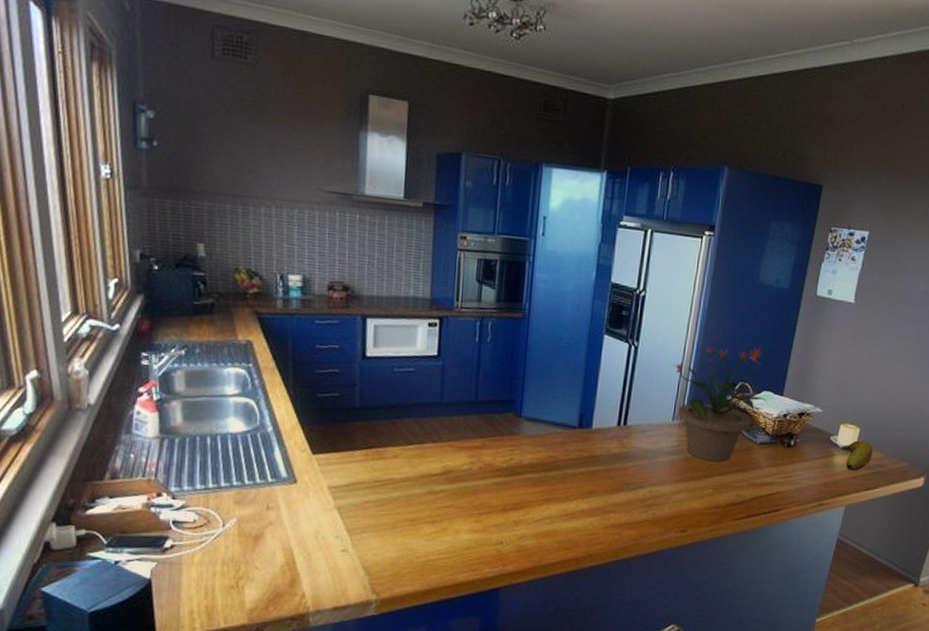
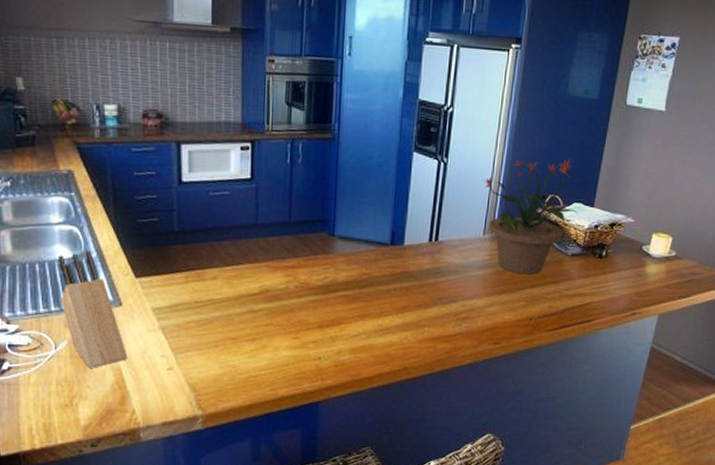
knife block: none [231,425,300,548] -> present [59,251,128,368]
fruit: present [842,440,873,471] -> none [654,249,686,280]

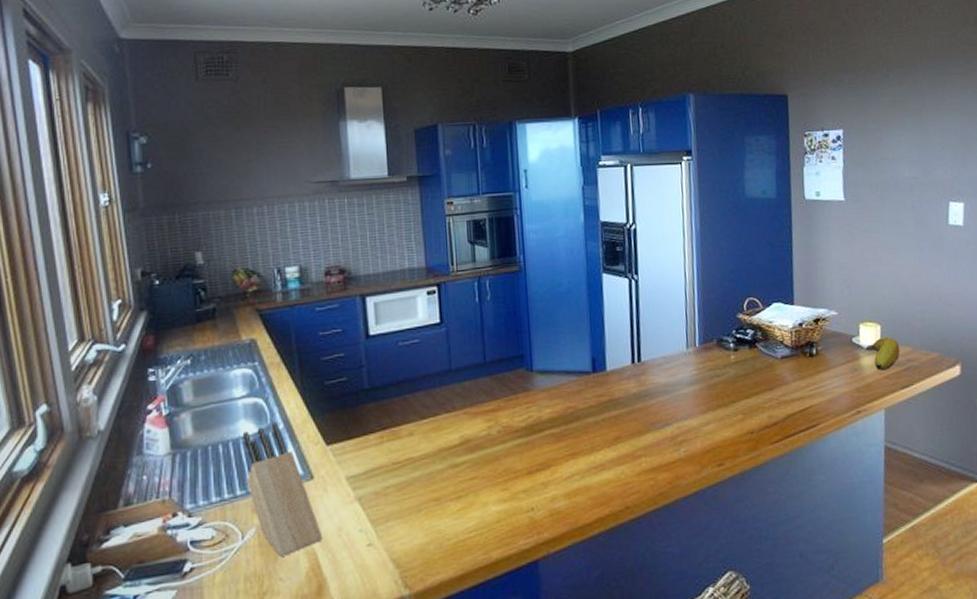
potted plant: present [483,159,579,275] -> none [677,260,781,385]
fruit: none [654,249,686,280] -> present [866,337,900,371]

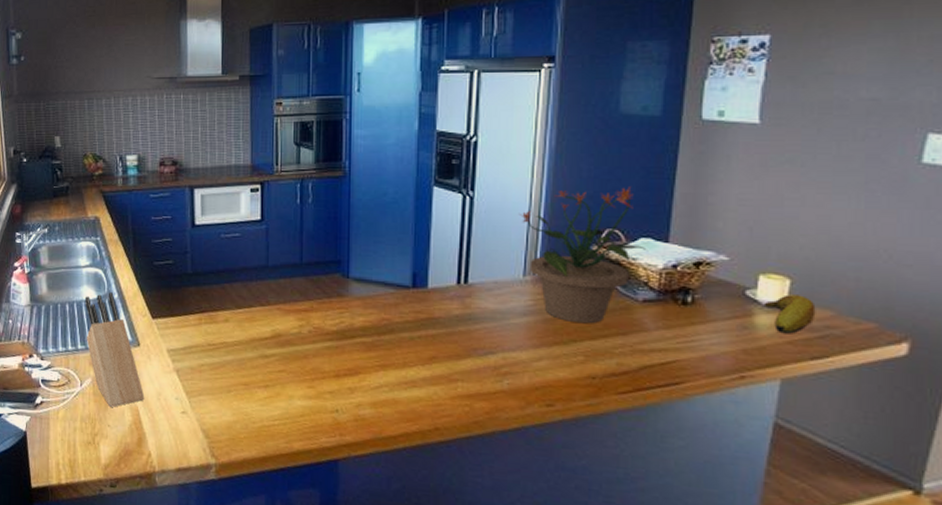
potted plant: none [677,260,781,385] -> present [518,187,649,324]

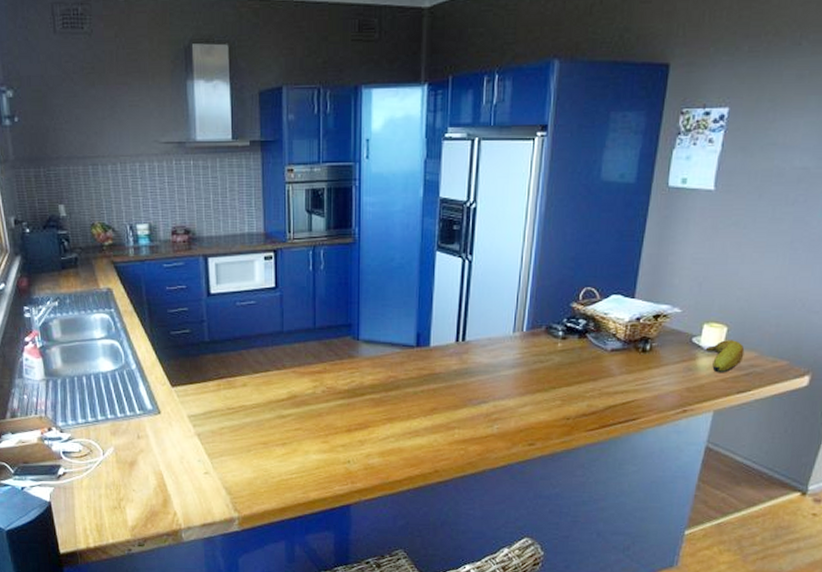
knife block: present [85,292,145,407] -> none [103,363,168,473]
potted plant: present [518,187,649,324] -> none [511,249,618,373]

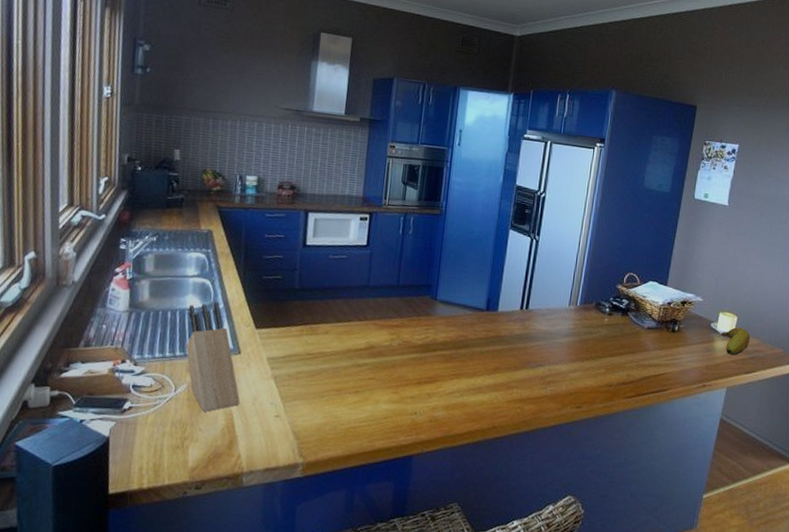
knife block: none [103,363,168,473] -> present [185,302,241,412]

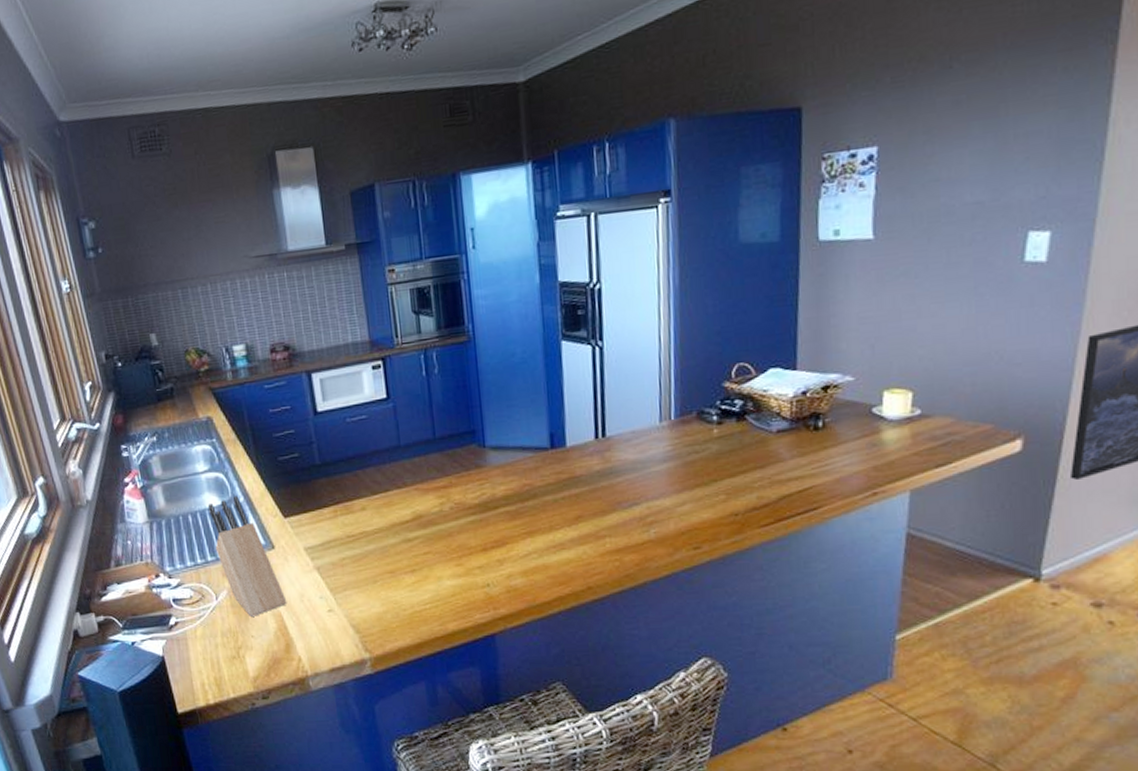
fruit: present [721,327,751,355] -> none [891,406,938,446]

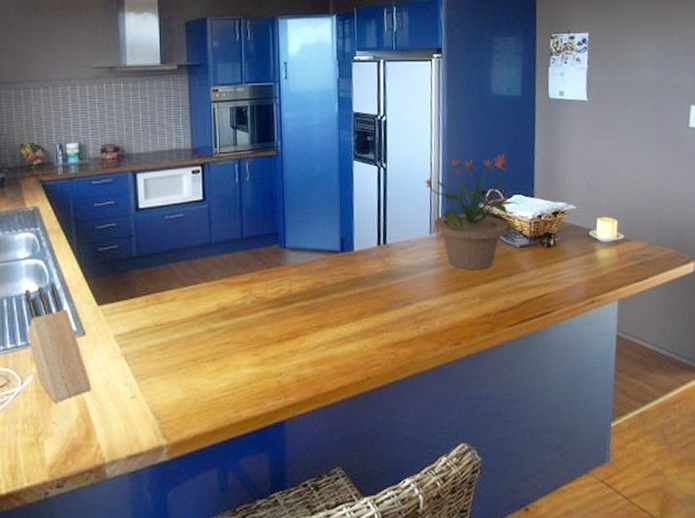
potted plant: none [649,318,779,463] -> present [423,154,521,271]

